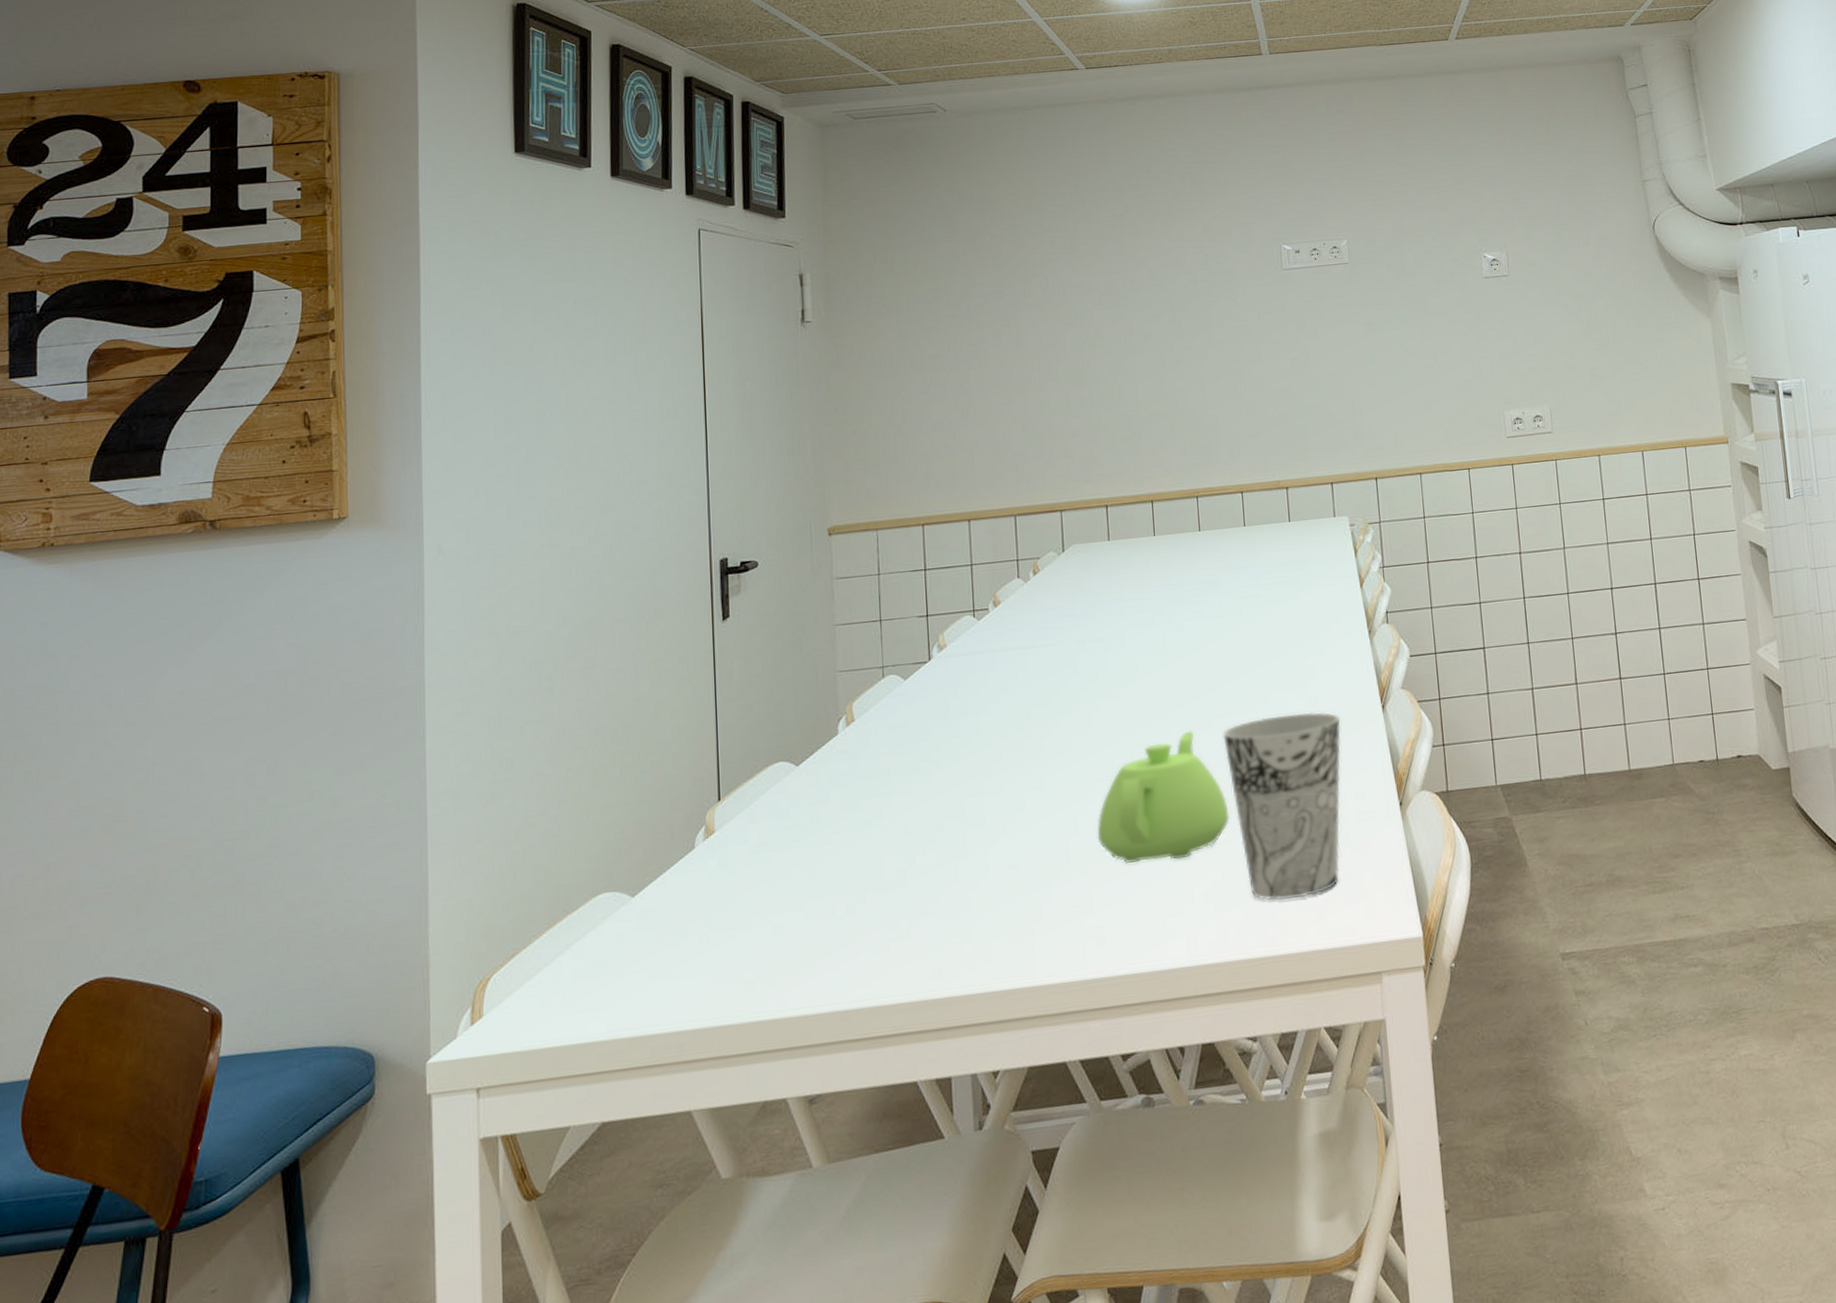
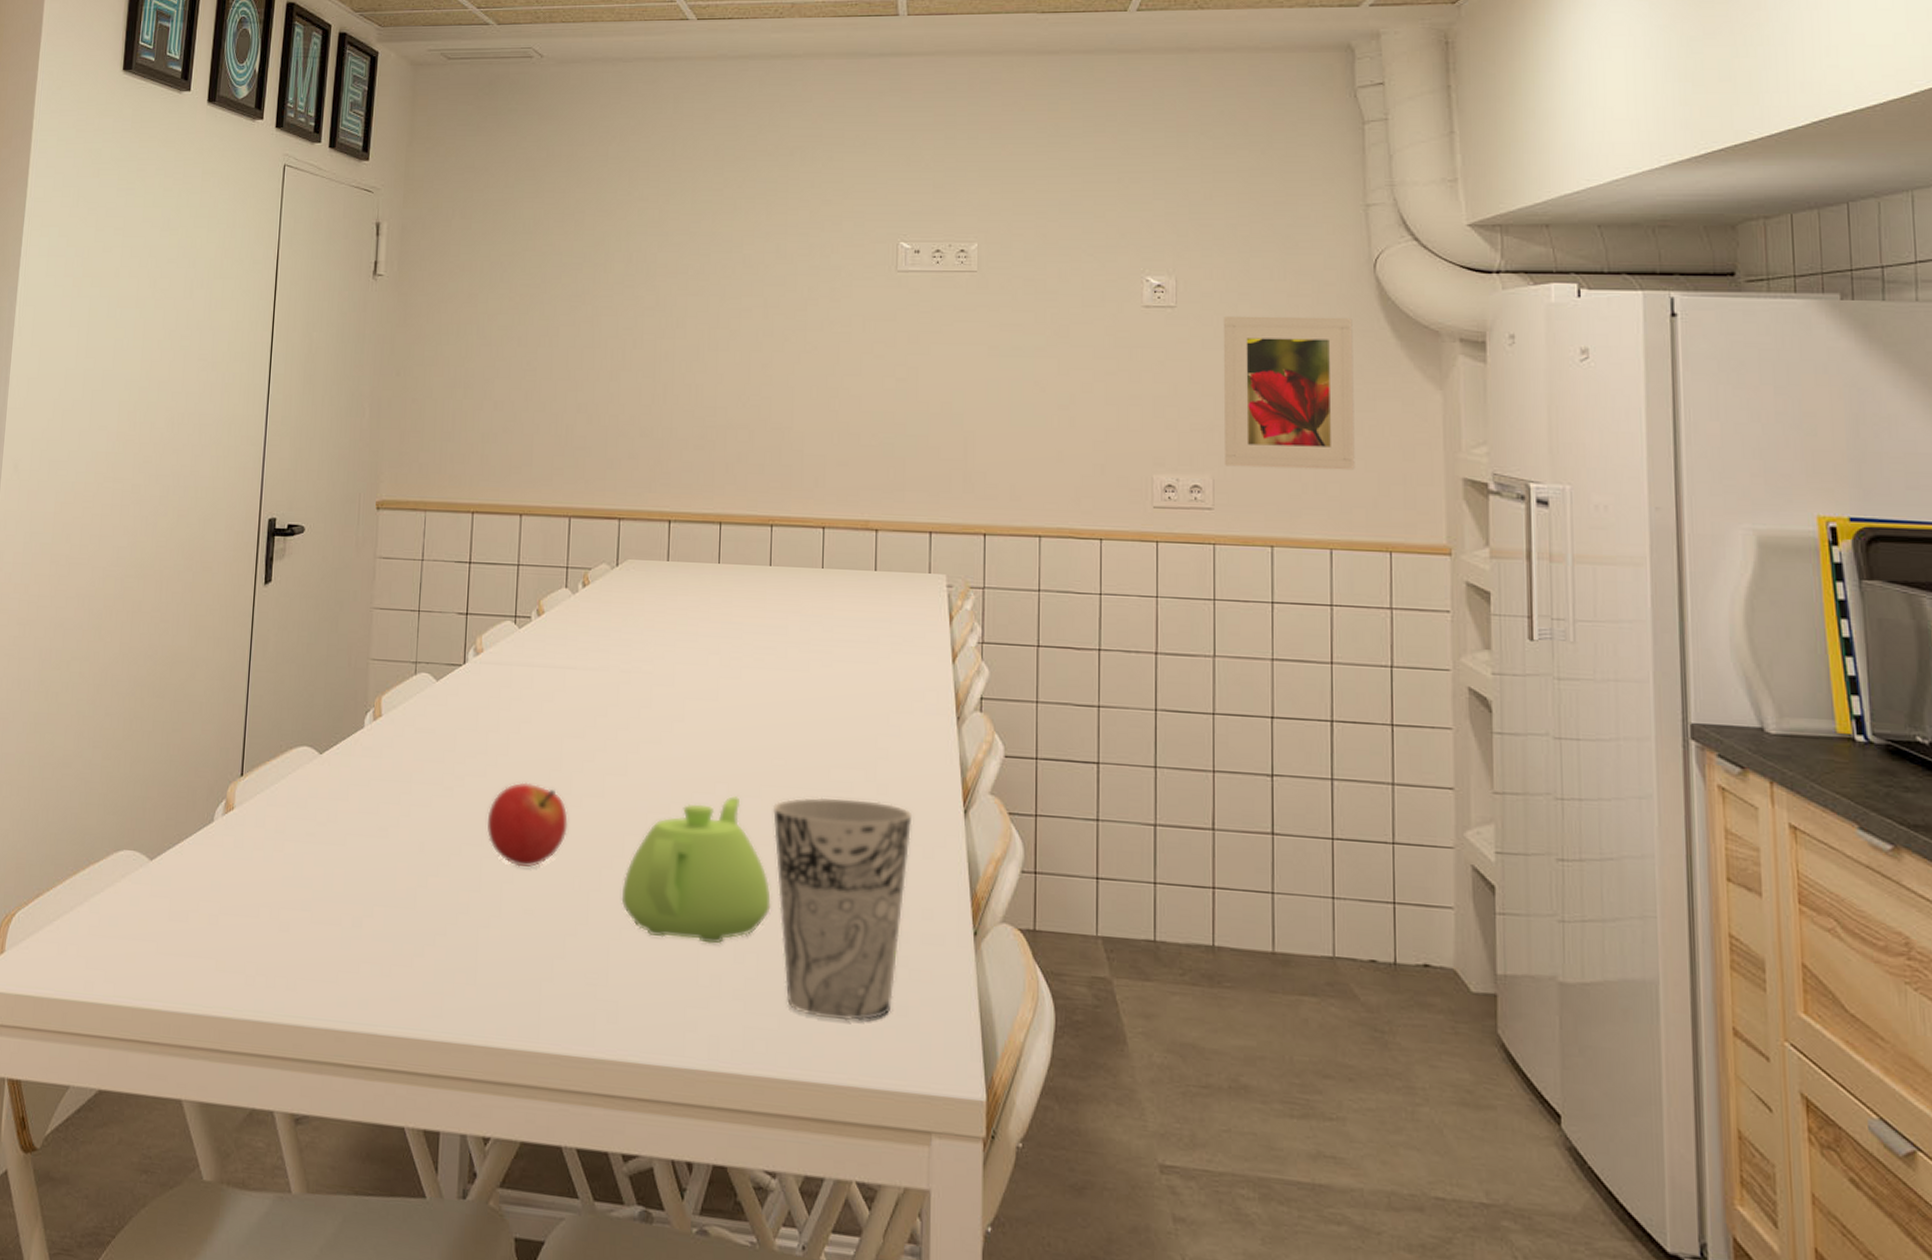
fruit: none [966,754,1042,830] -> present [487,782,568,867]
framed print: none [1545,269,1654,397] -> present [1223,315,1355,471]

